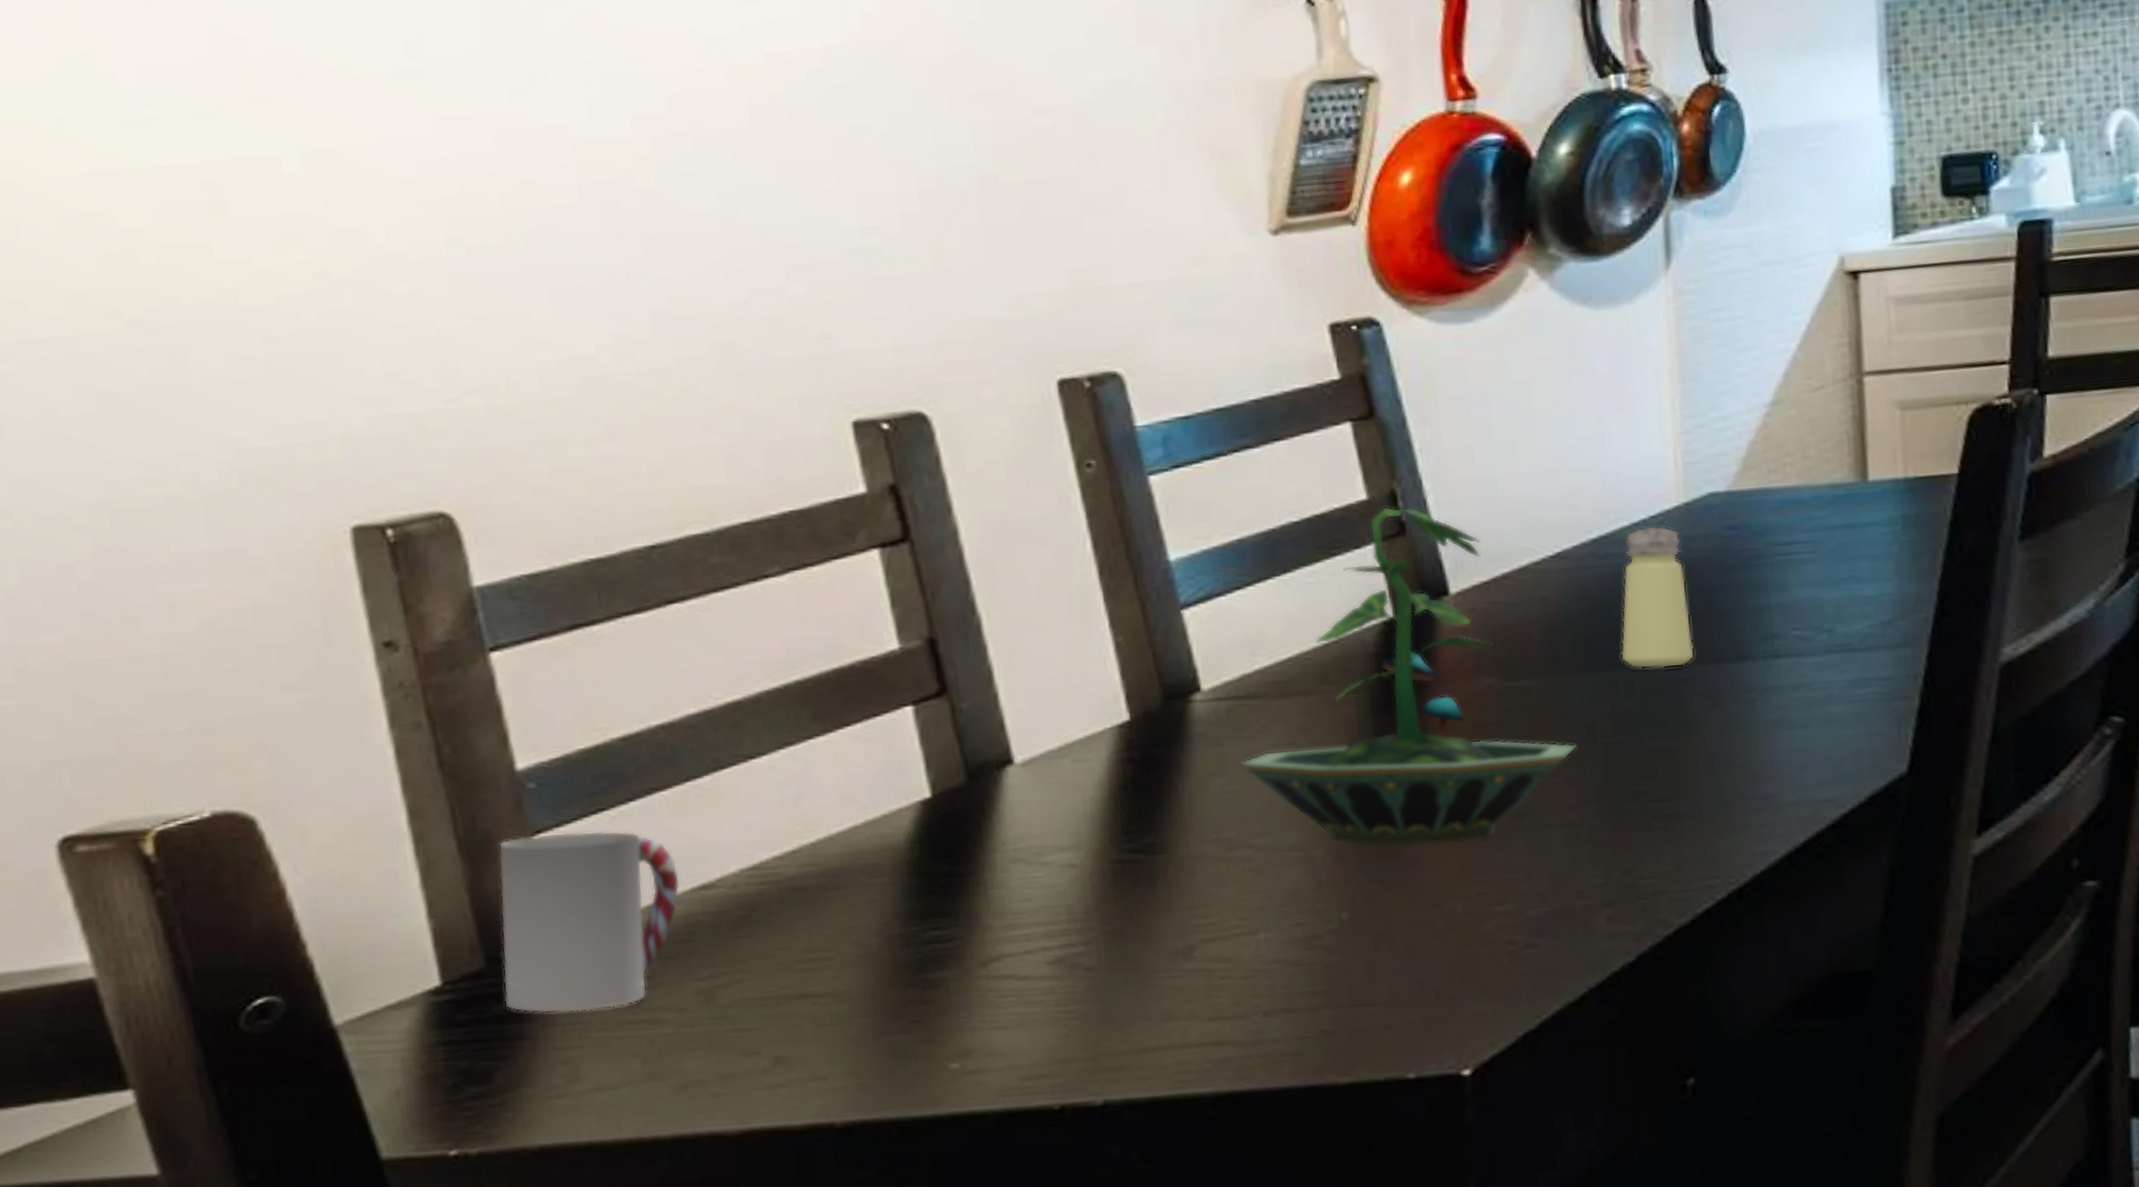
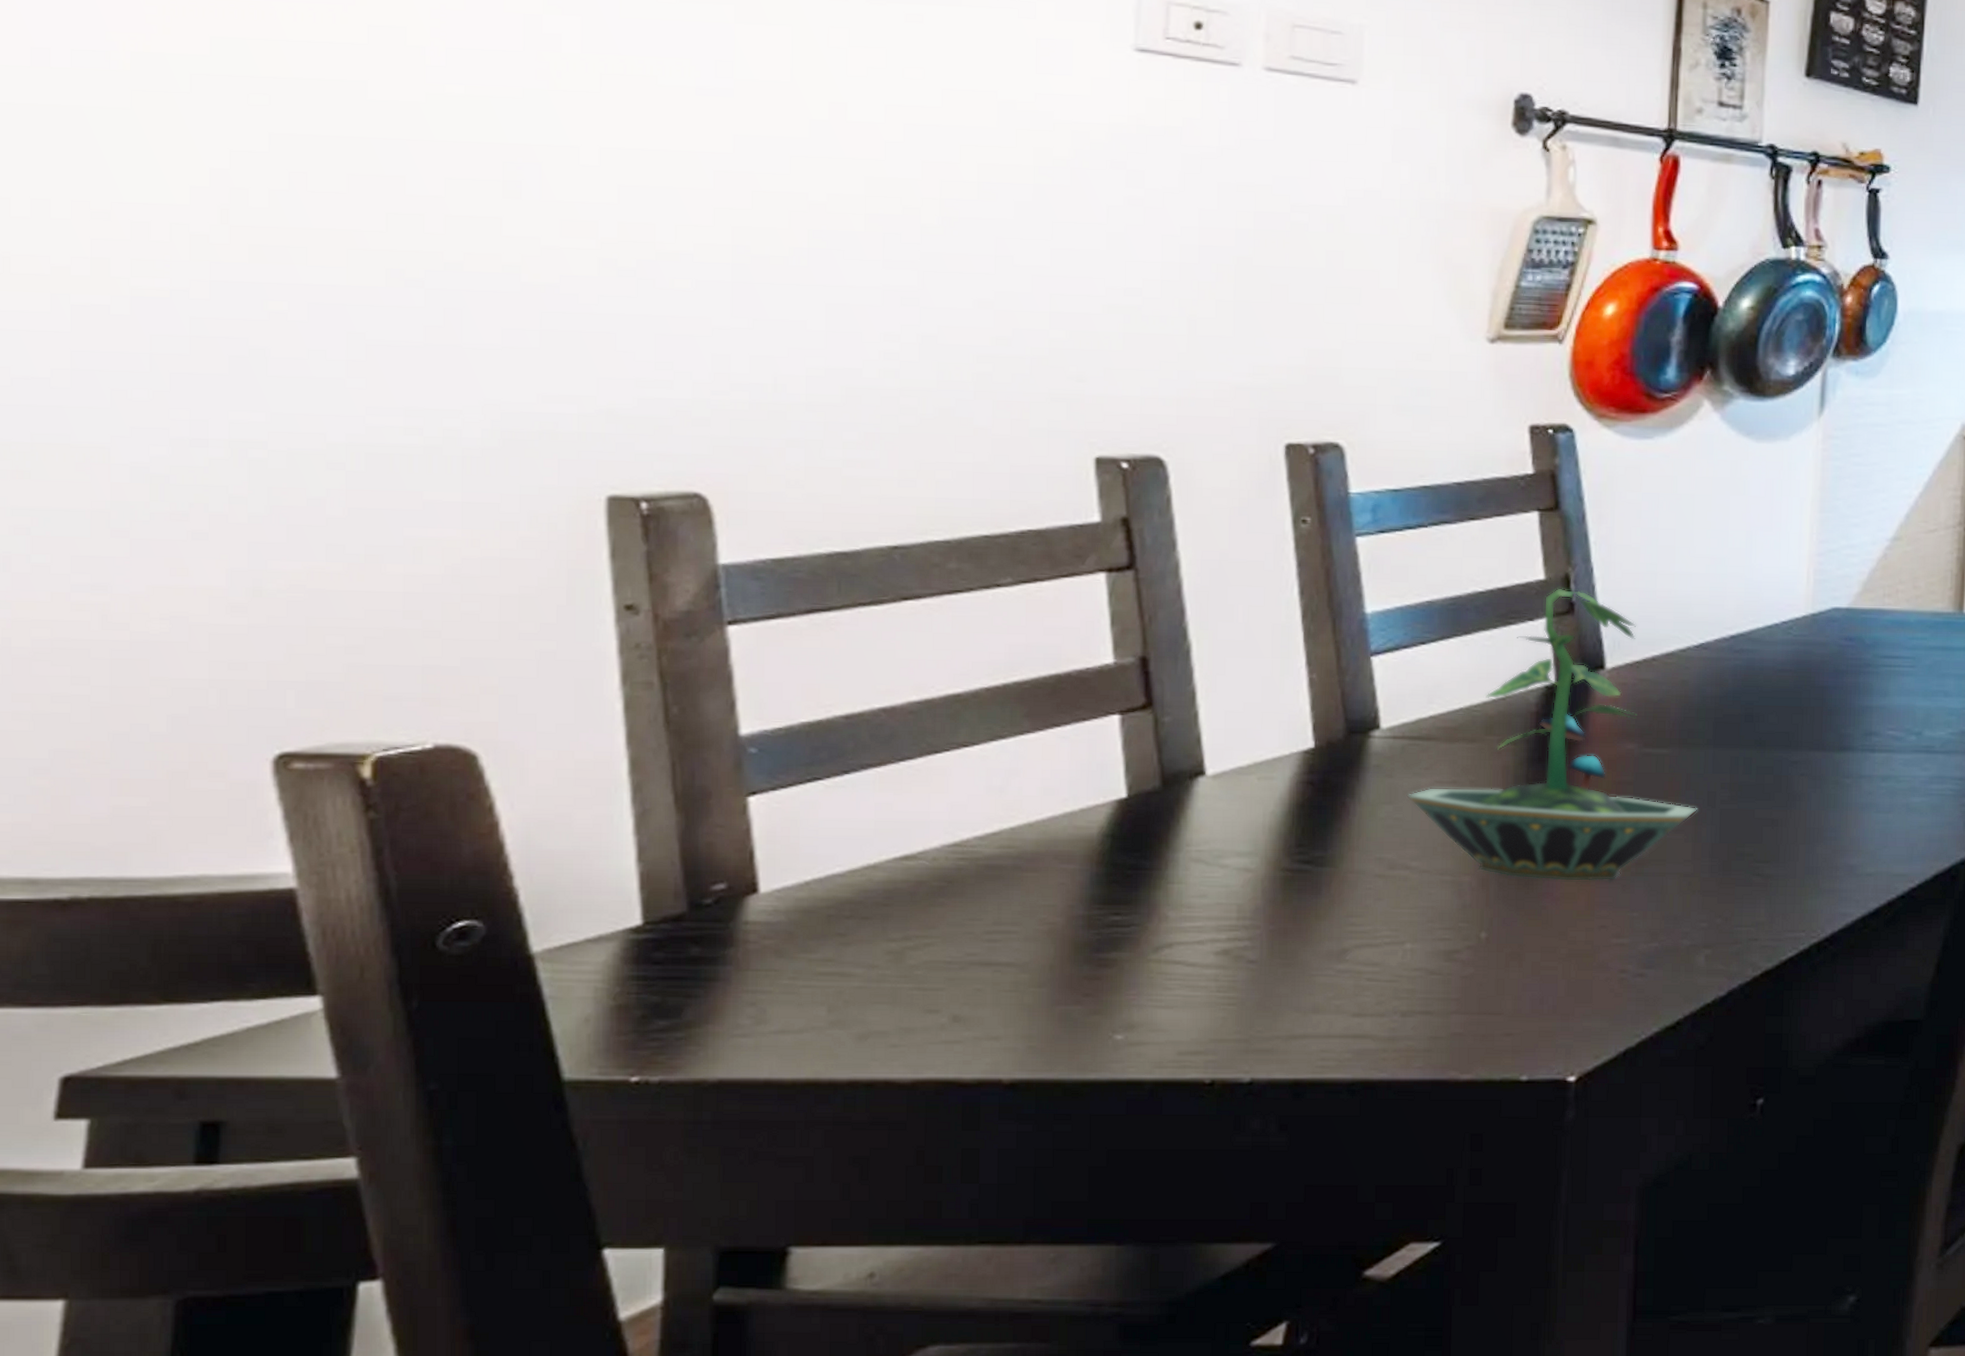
cup: present [498,830,680,1013] -> none [702,795,884,960]
saltshaker: present [1620,526,1694,669] -> none [1744,630,1806,751]

